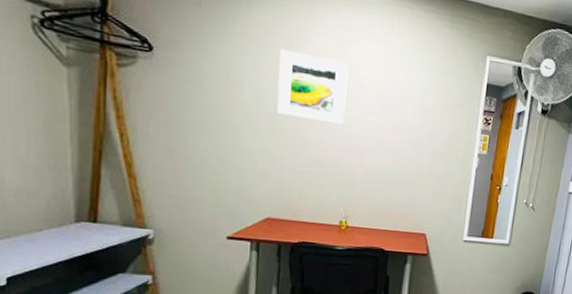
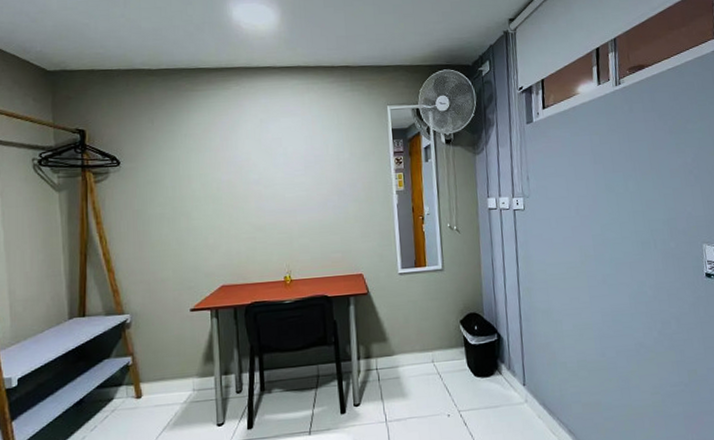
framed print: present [276,49,349,125] -> none [217,138,276,194]

